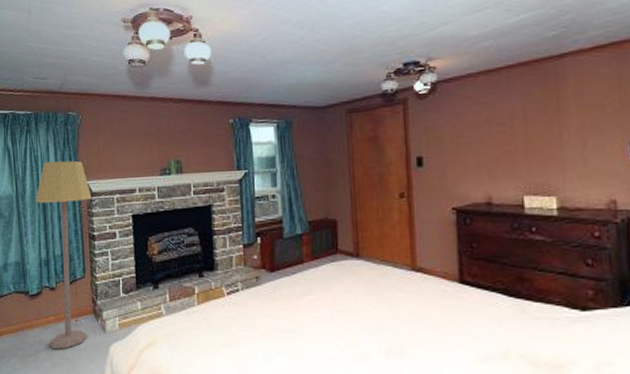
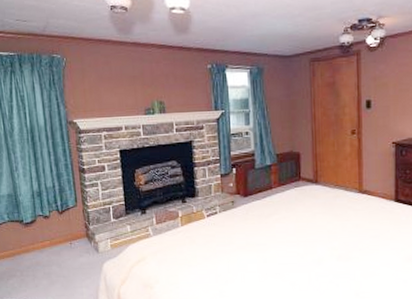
lamp: present [35,160,92,349] -> none [24,100,82,268]

